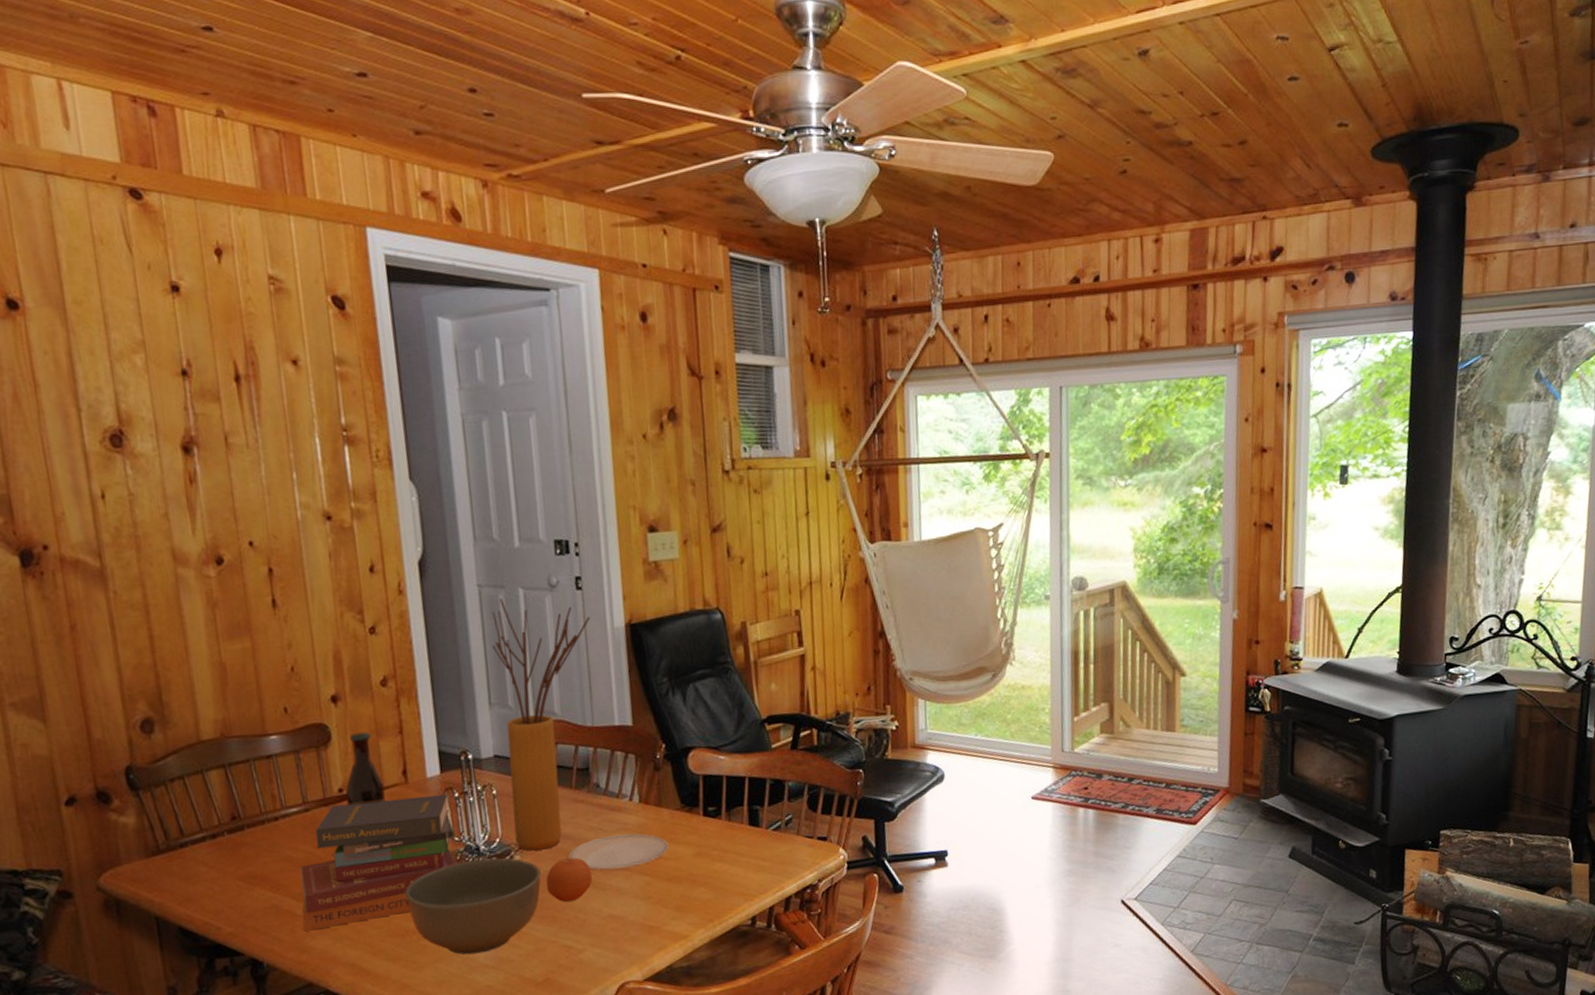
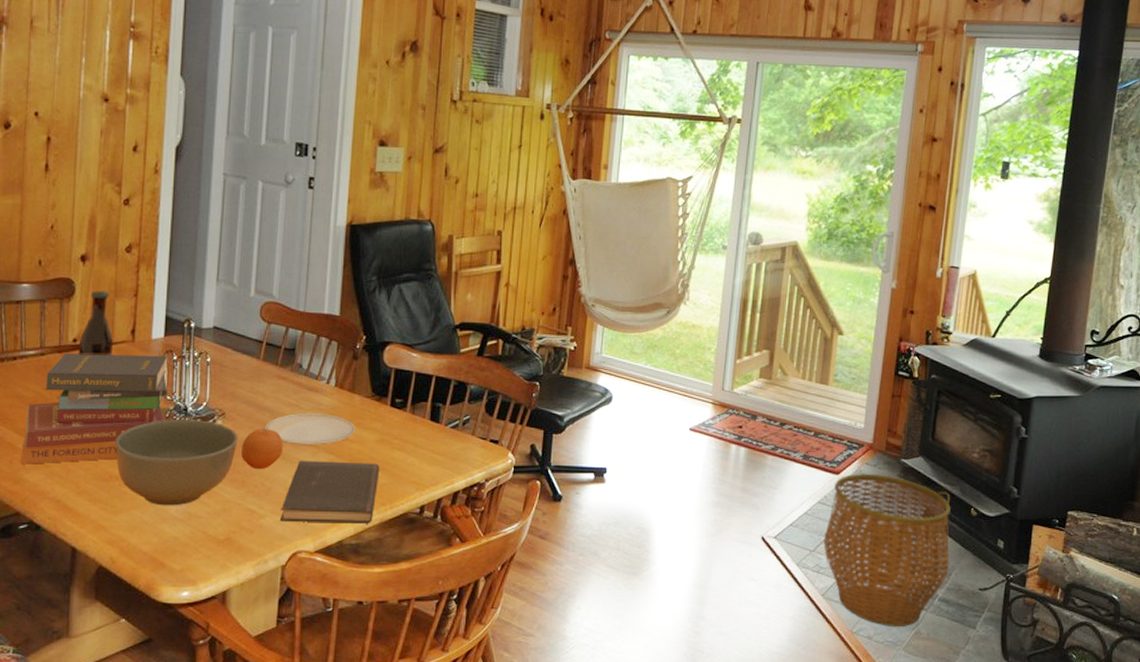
vase: present [491,599,591,851] -> none [220,188,317,418]
hardcover book: none [600,878,702,954] -> present [281,460,380,524]
basket: none [1186,818,1322,974] -> present [823,473,951,626]

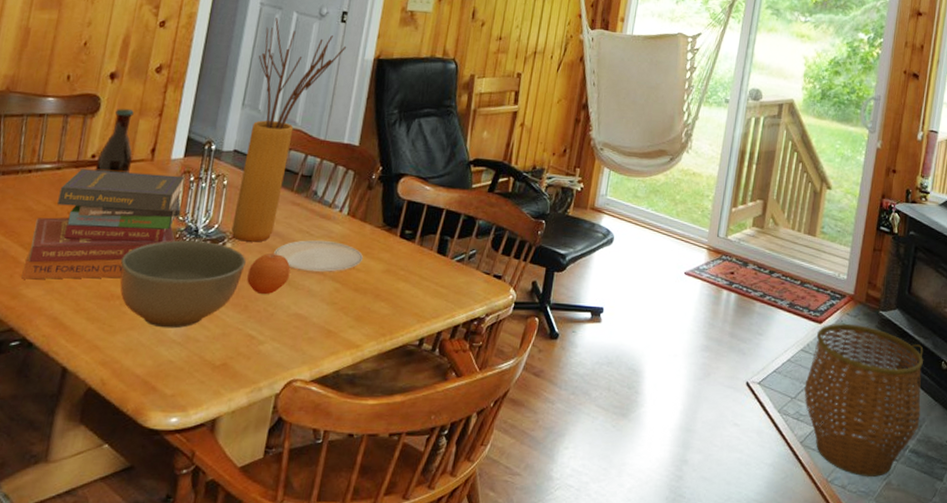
vase: none [220,188,317,418] -> present [231,18,347,242]
hardcover book: present [281,460,380,524] -> none [279,287,384,354]

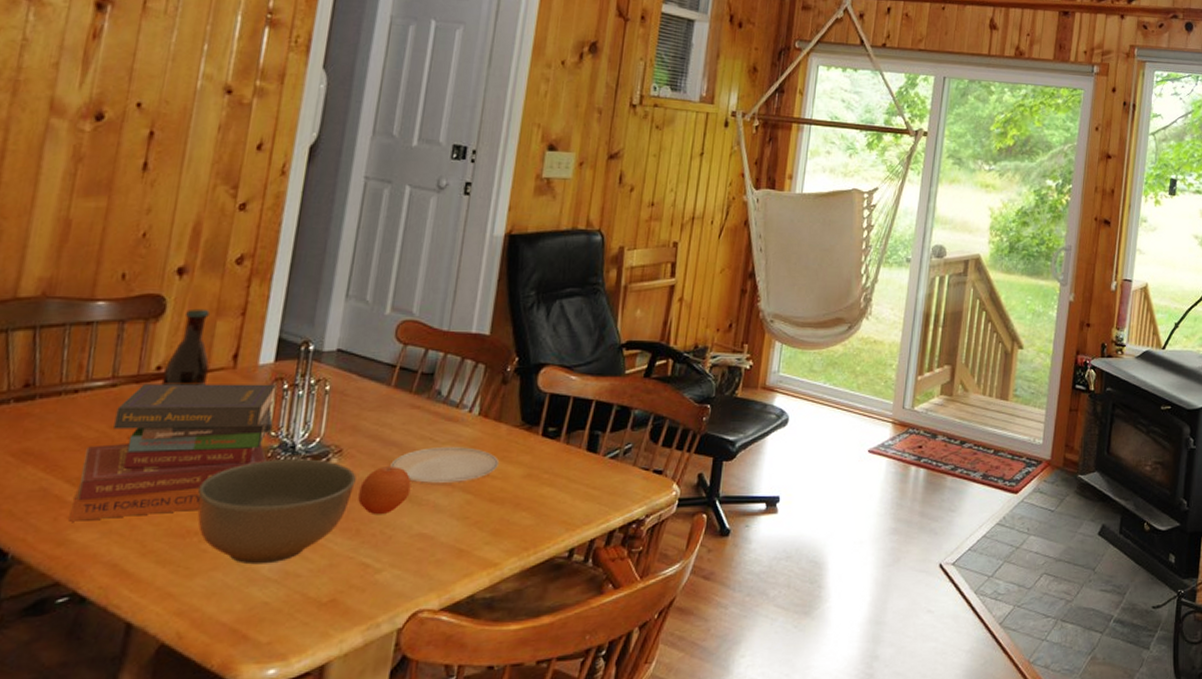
vase: present [231,18,347,242] -> none [337,193,472,455]
basket: present [804,323,924,477] -> none [1001,491,1125,653]

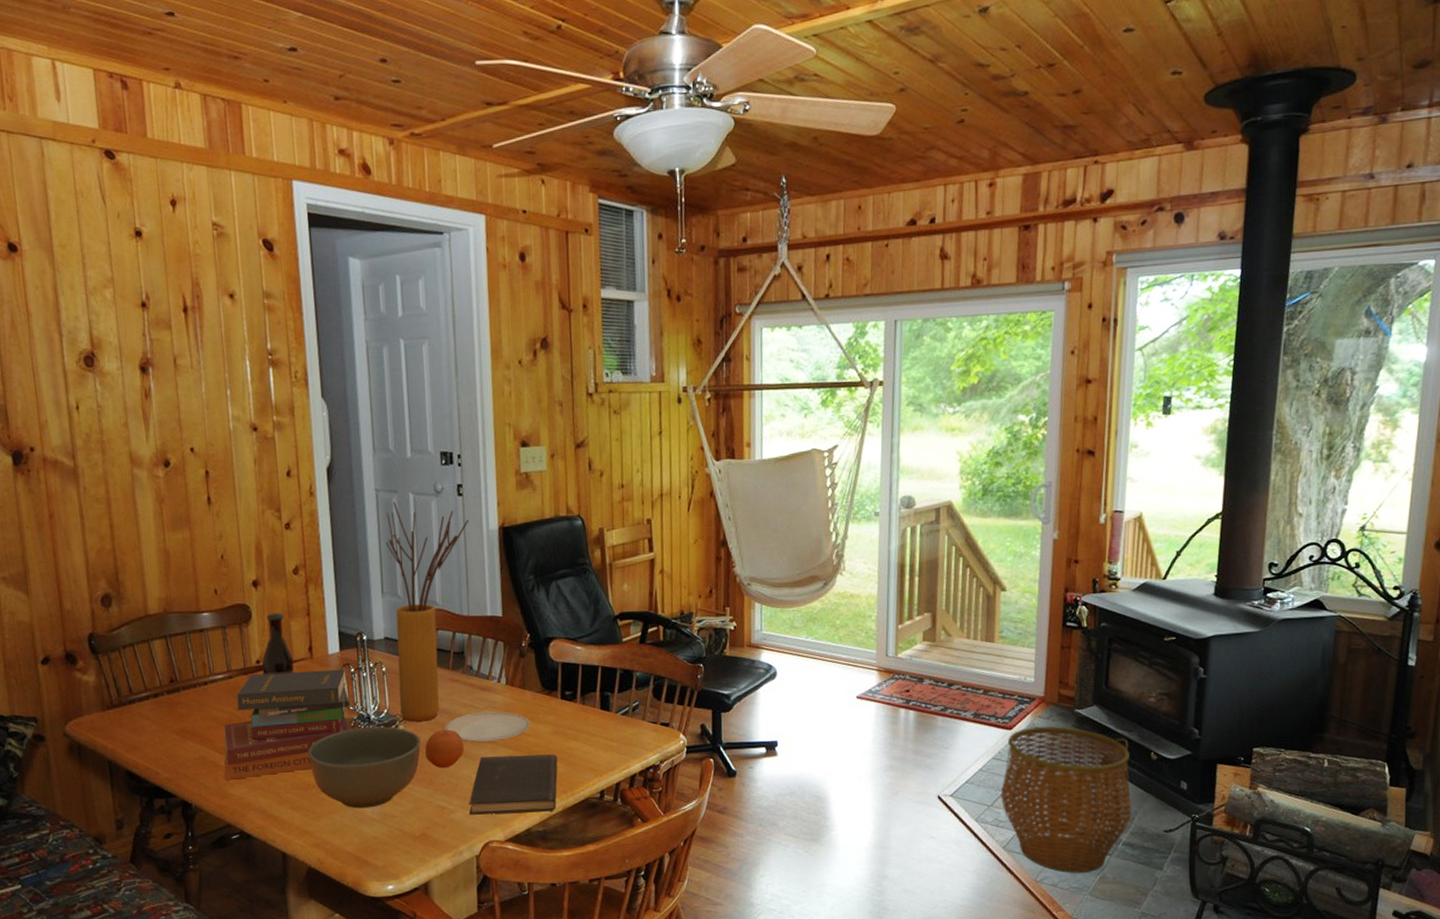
vase: none [337,193,472,455] -> present [385,502,469,722]
hardcover book: none [400,501,525,576] -> present [469,754,558,815]
basket: none [1001,491,1125,653] -> present [1000,726,1132,873]

